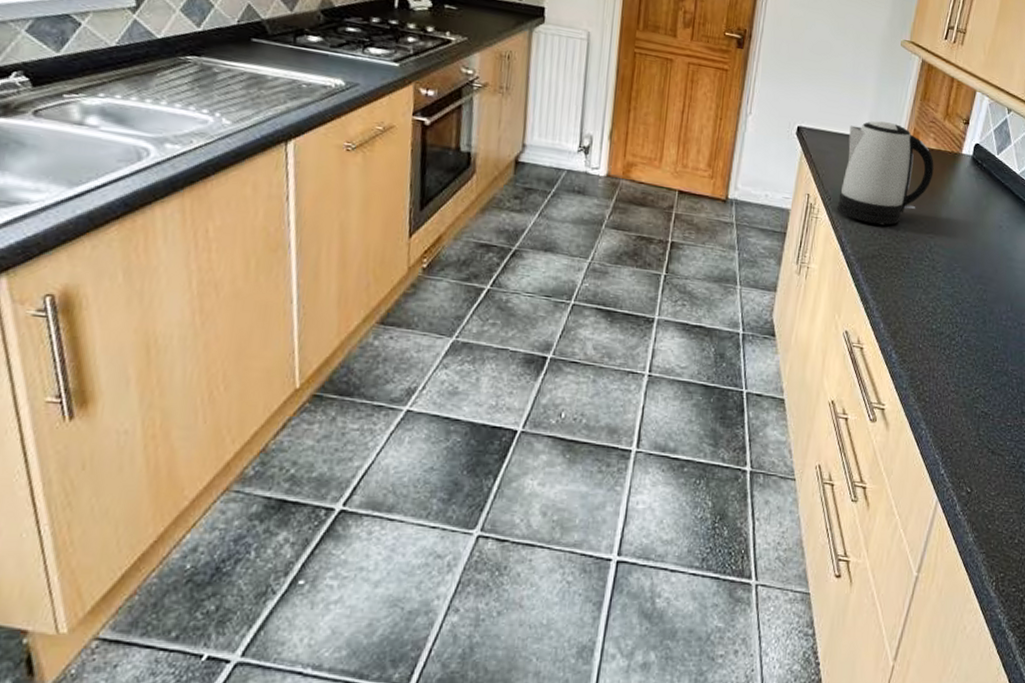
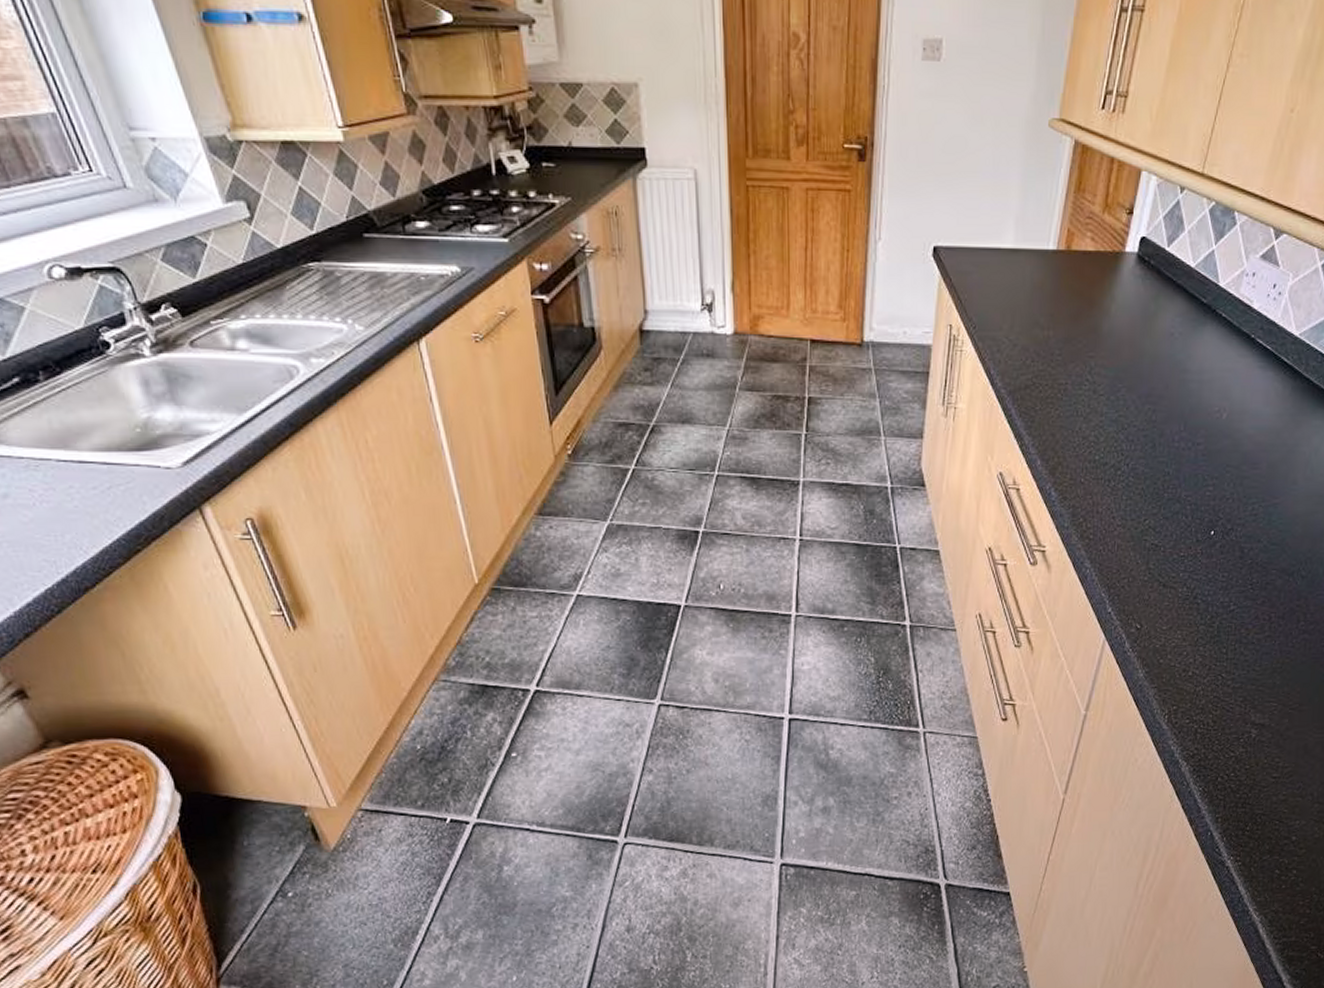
kettle: present [837,121,934,225] -> none [983,226,1092,349]

